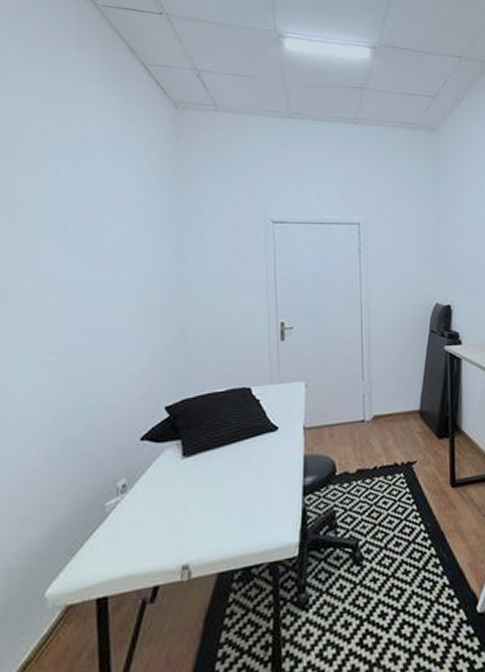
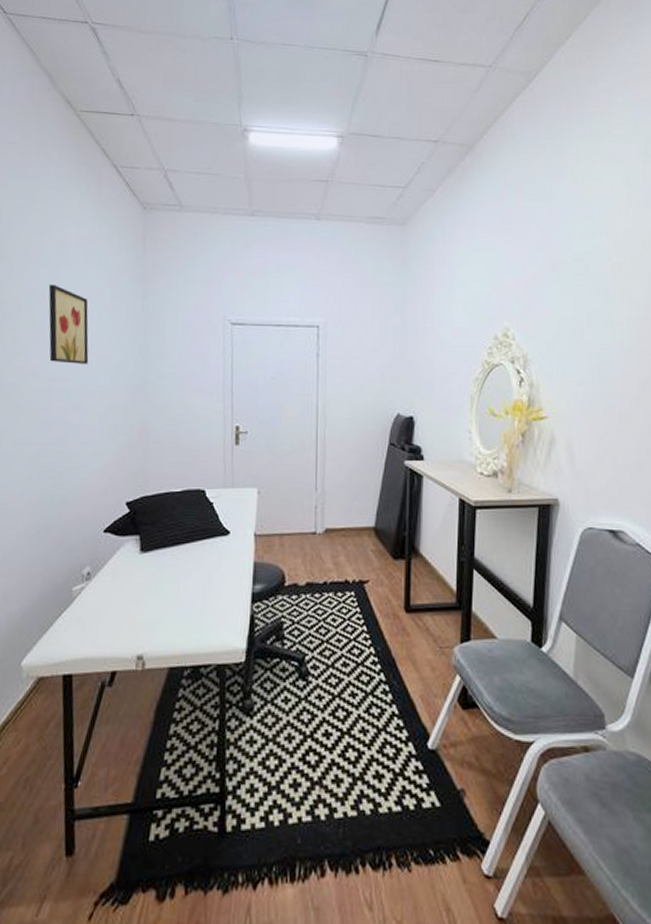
wall art: none [69,183,119,266] -> present [48,284,89,364]

